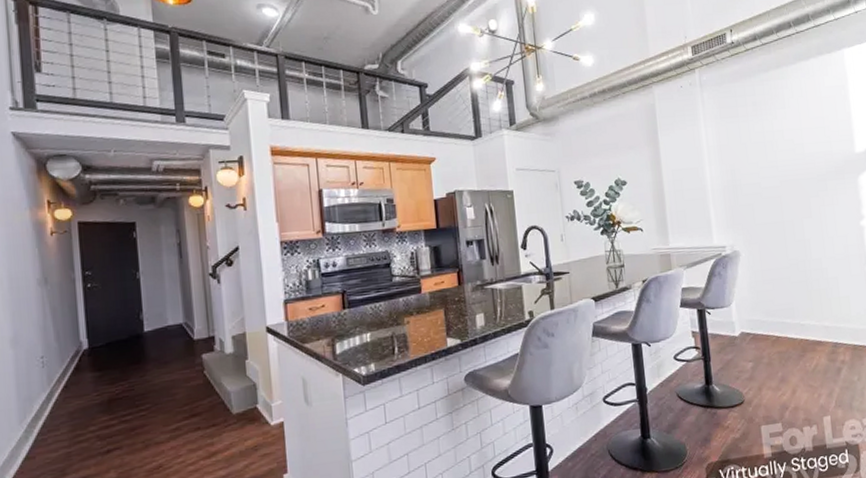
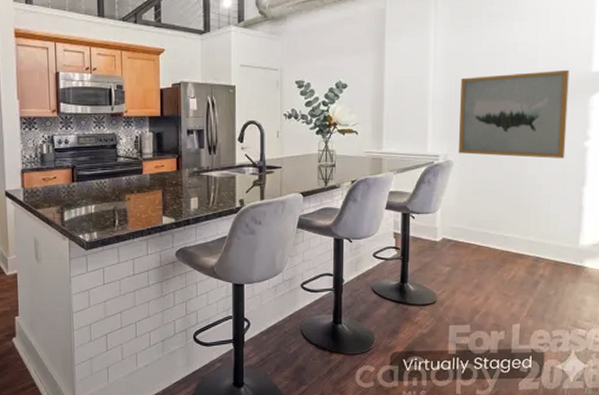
wall art: none [736,152,845,243] -> present [458,69,569,158]

